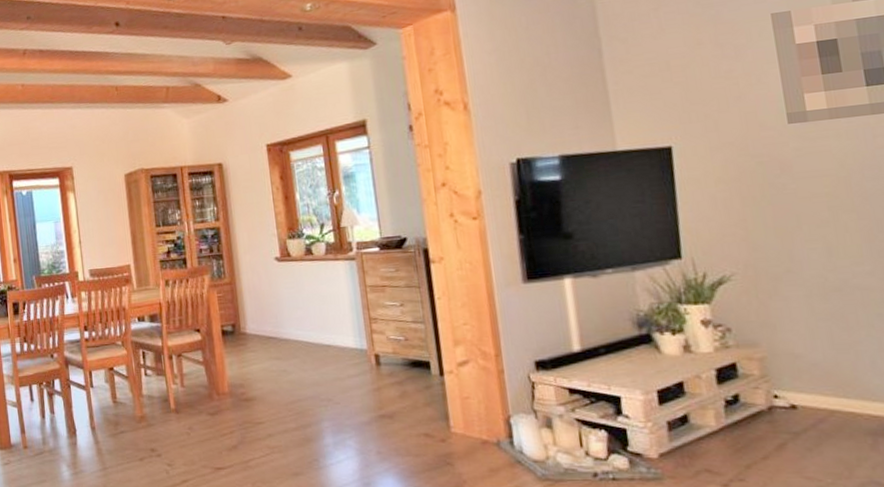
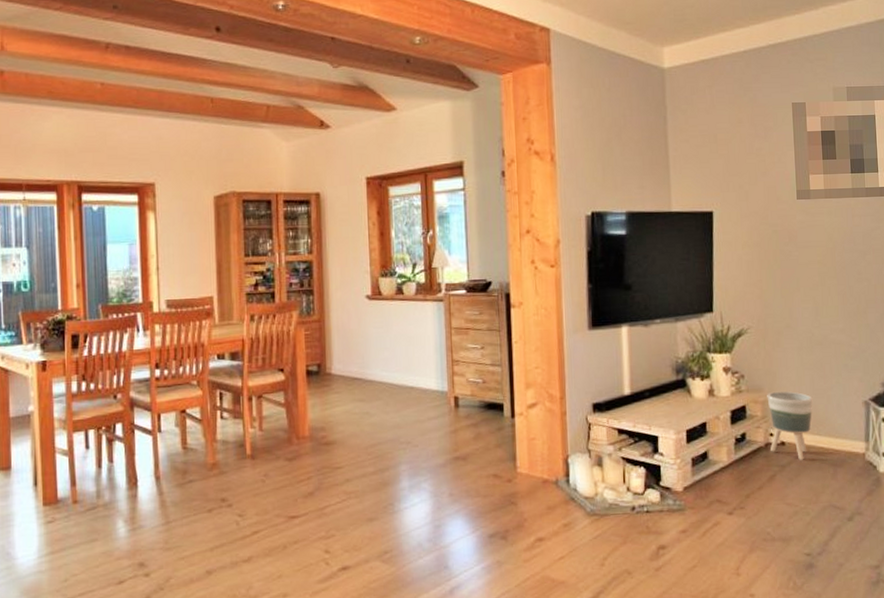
planter: none [765,346,835,427] -> present [767,391,813,460]

